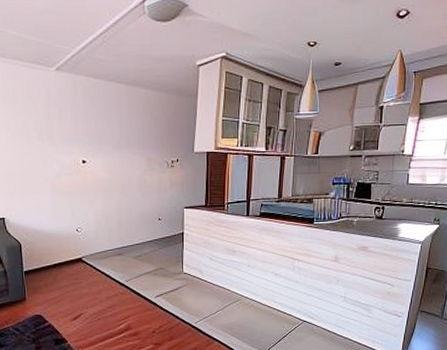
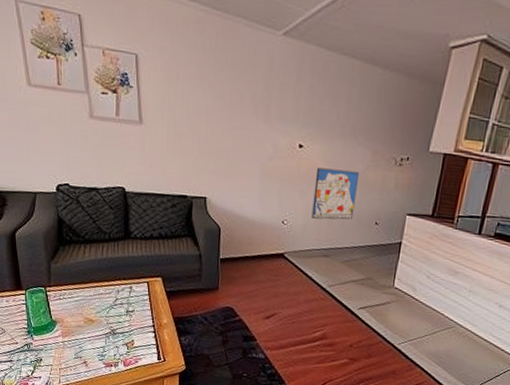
wall art: none [100,177,139,223] -> present [311,168,359,220]

